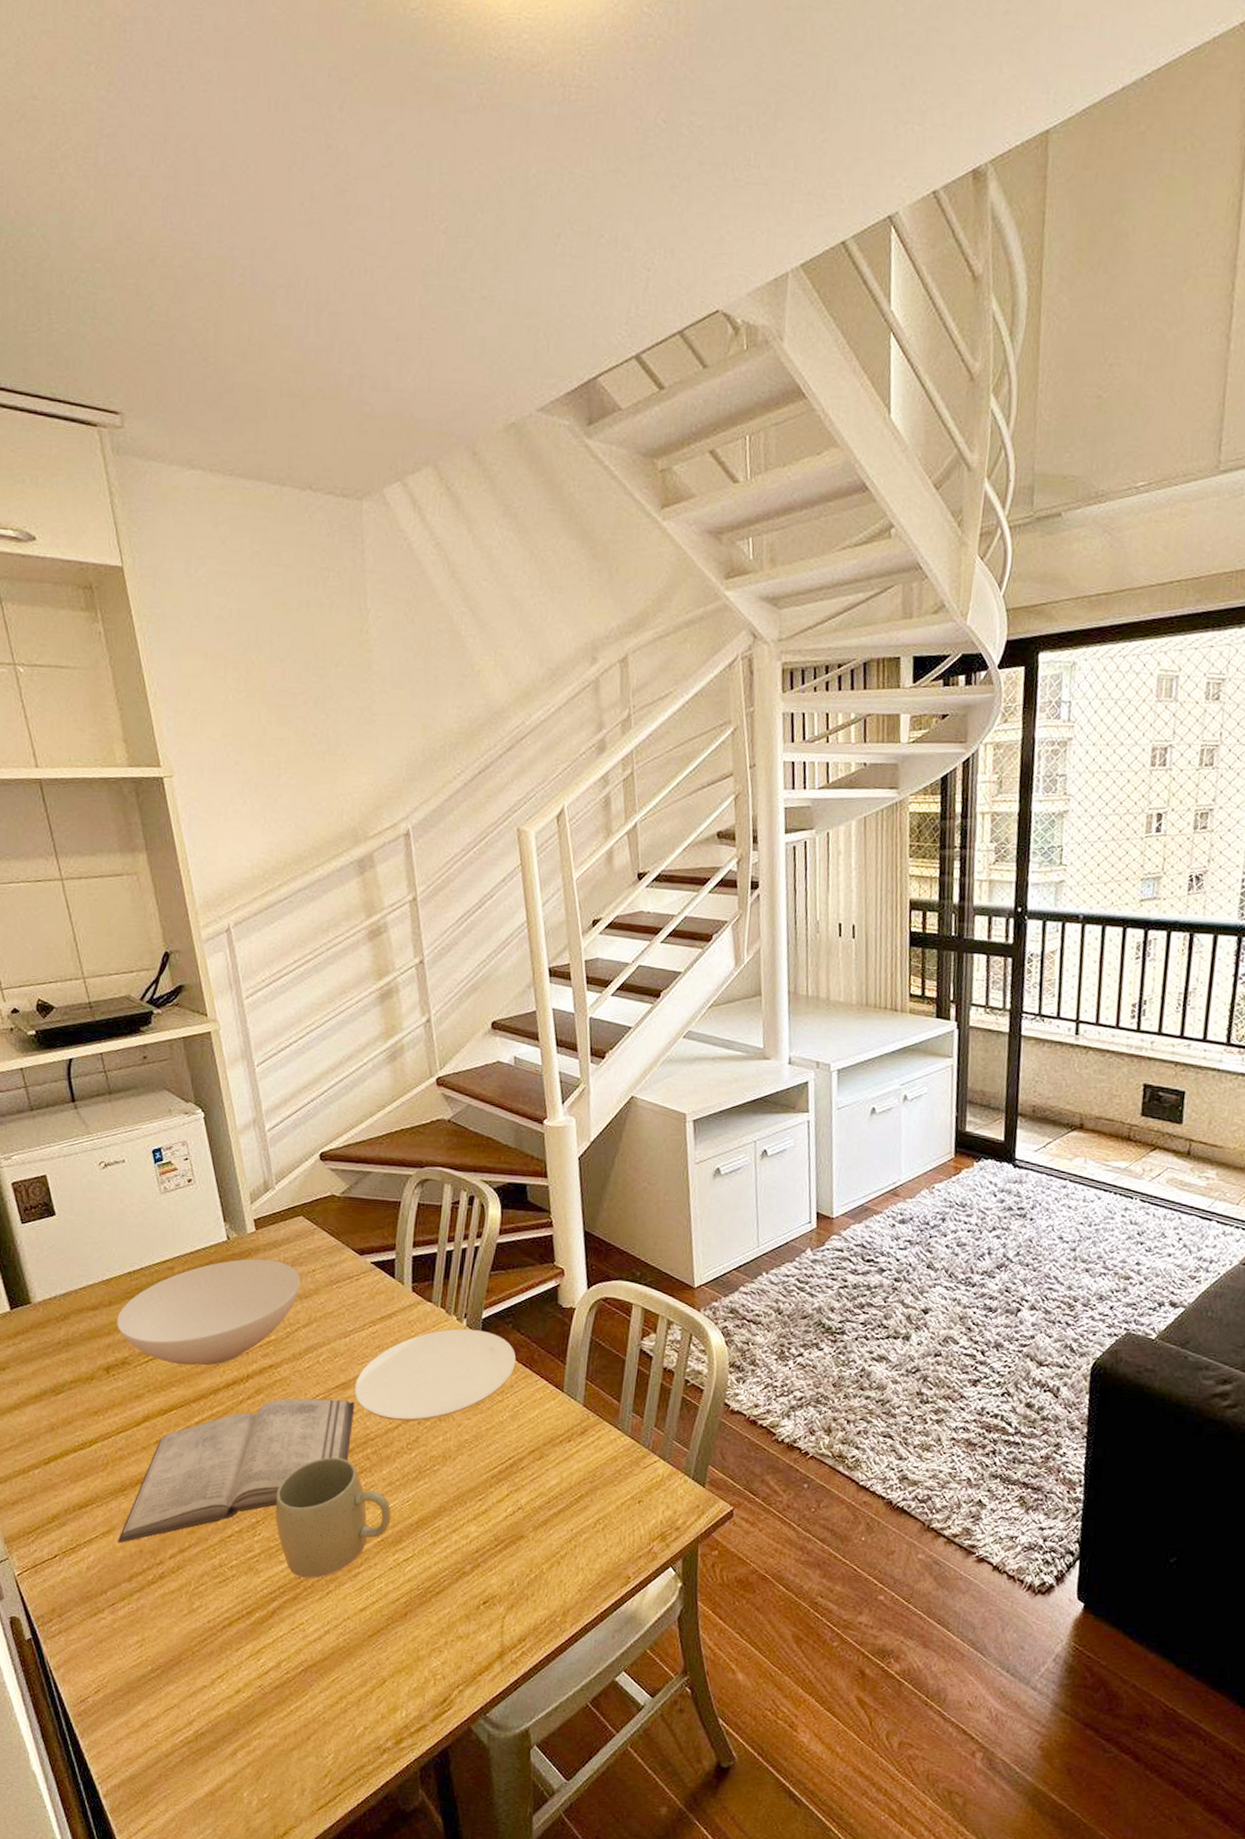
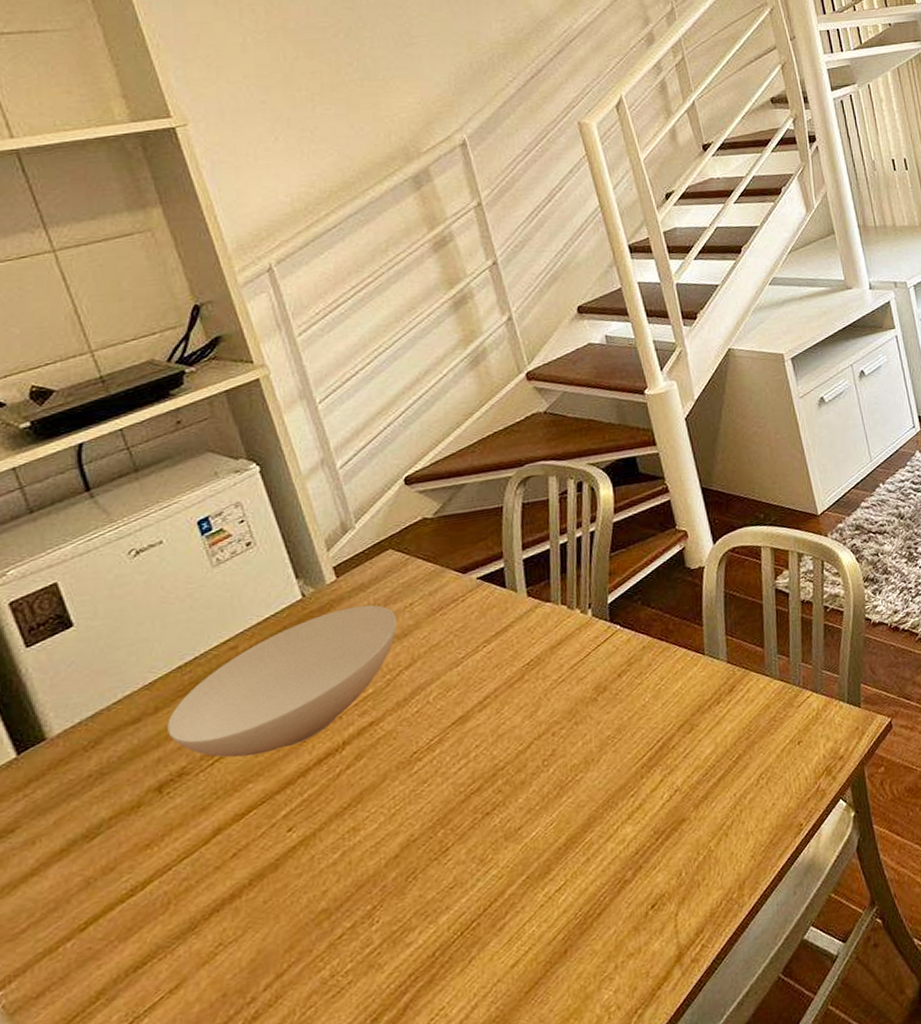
diary: present [118,1398,354,1543] -> none [191,734,477,996]
mug: present [275,1457,391,1579] -> none [393,800,535,955]
plate: present [355,1328,517,1422] -> none [474,615,651,742]

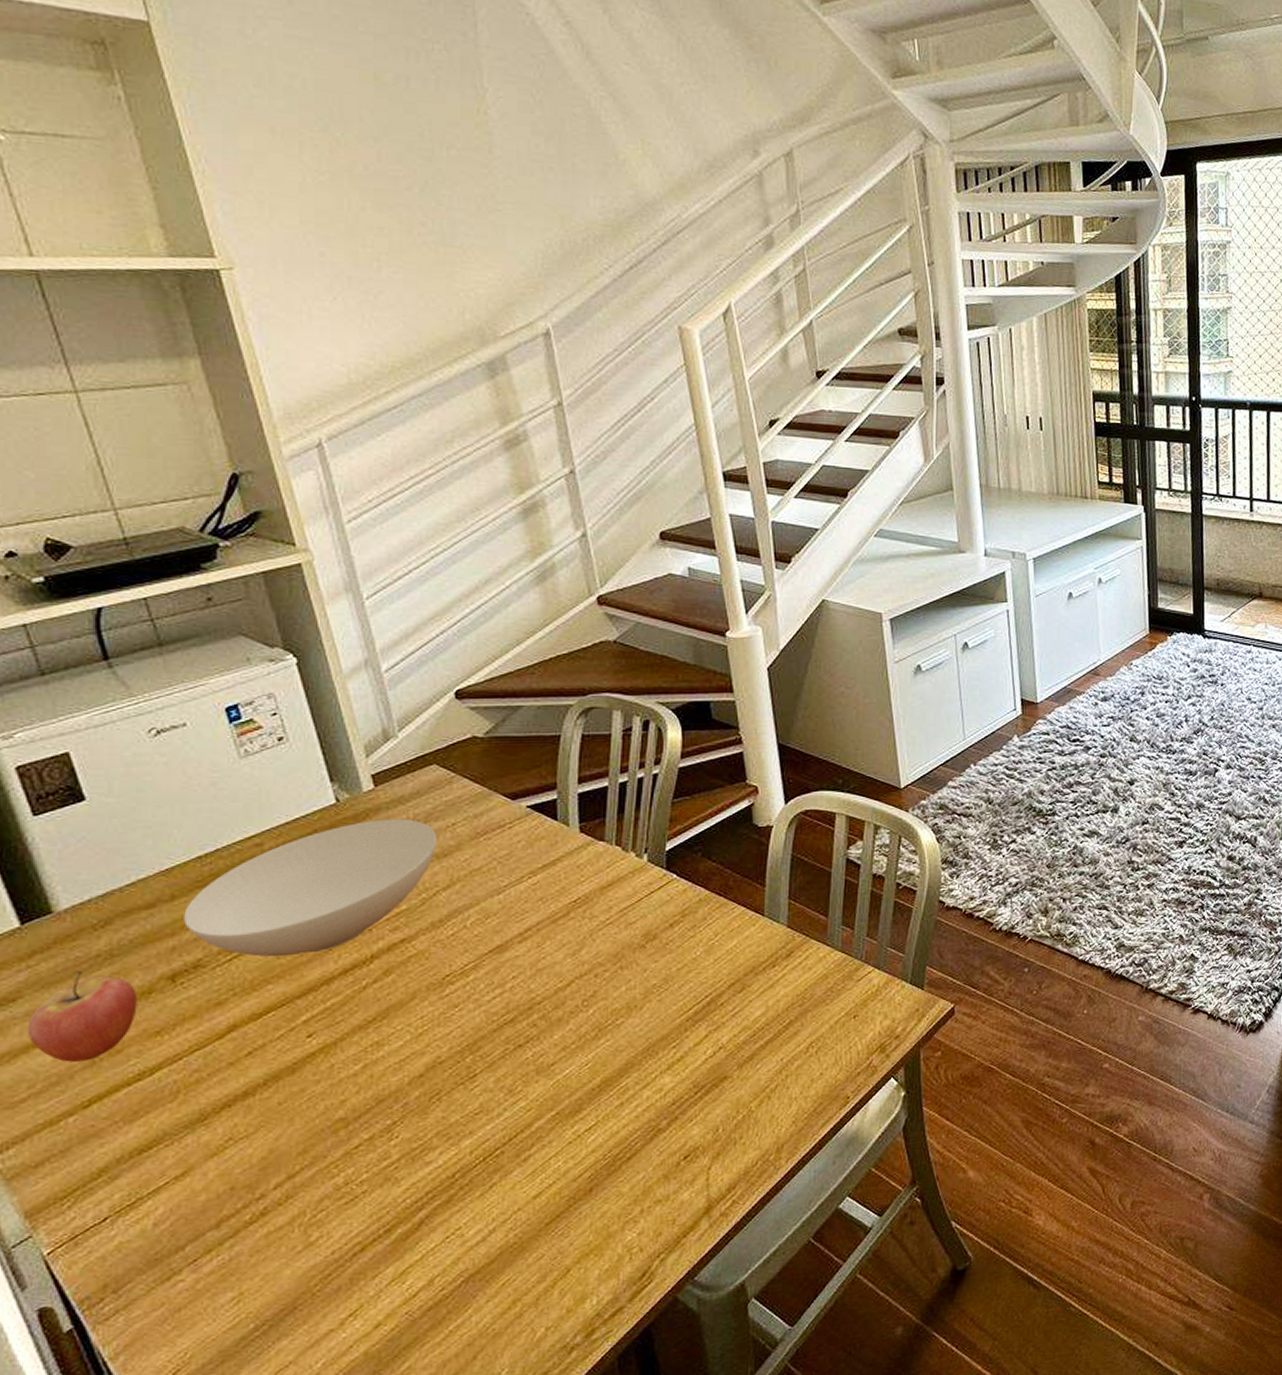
fruit: none [25,793,128,887] -> present [27,970,137,1062]

